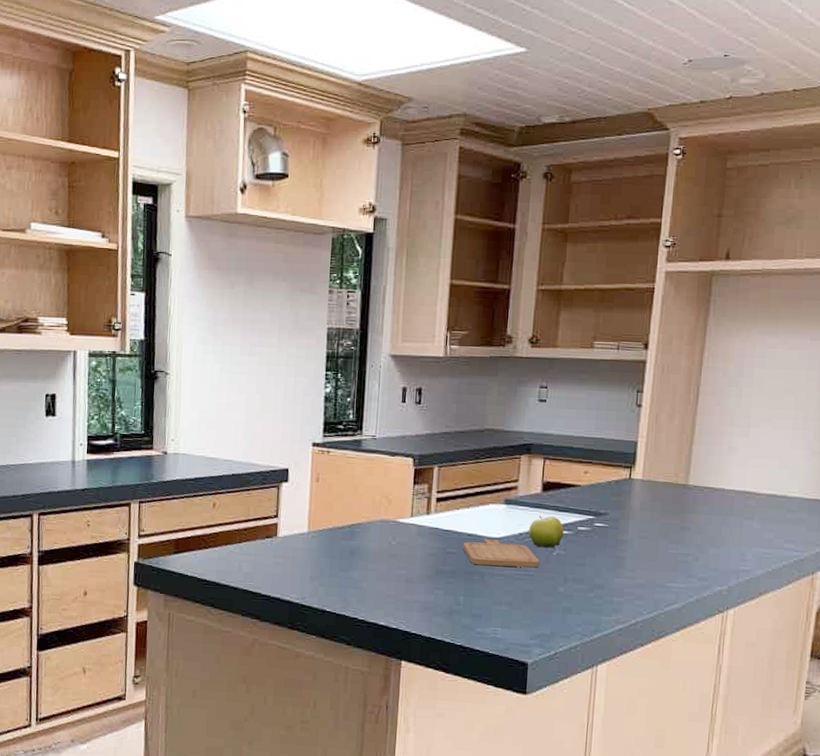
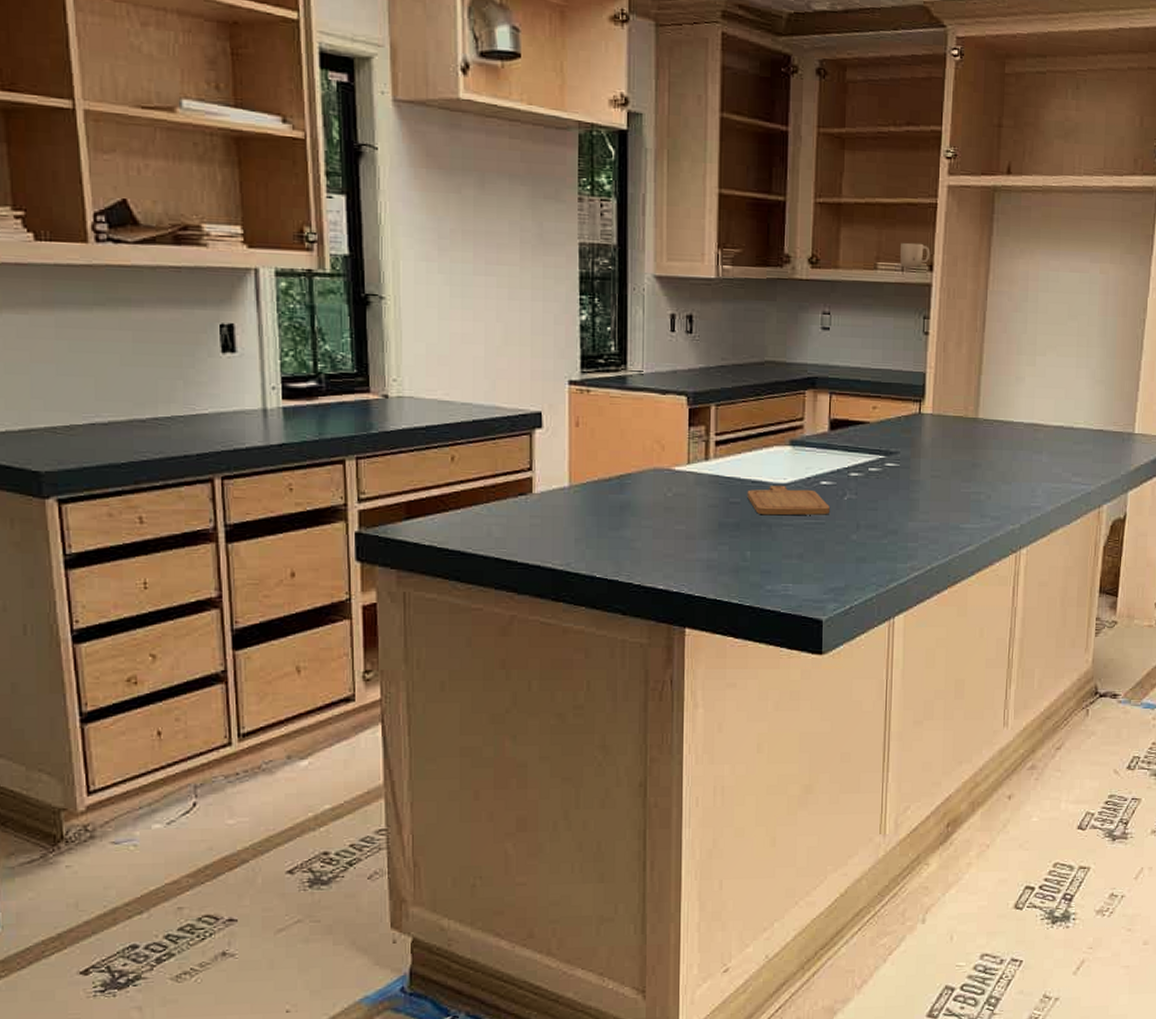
fruit: present [528,515,564,548] -> none [817,456,854,493]
mug: none [616,323,646,347] -> present [900,242,931,268]

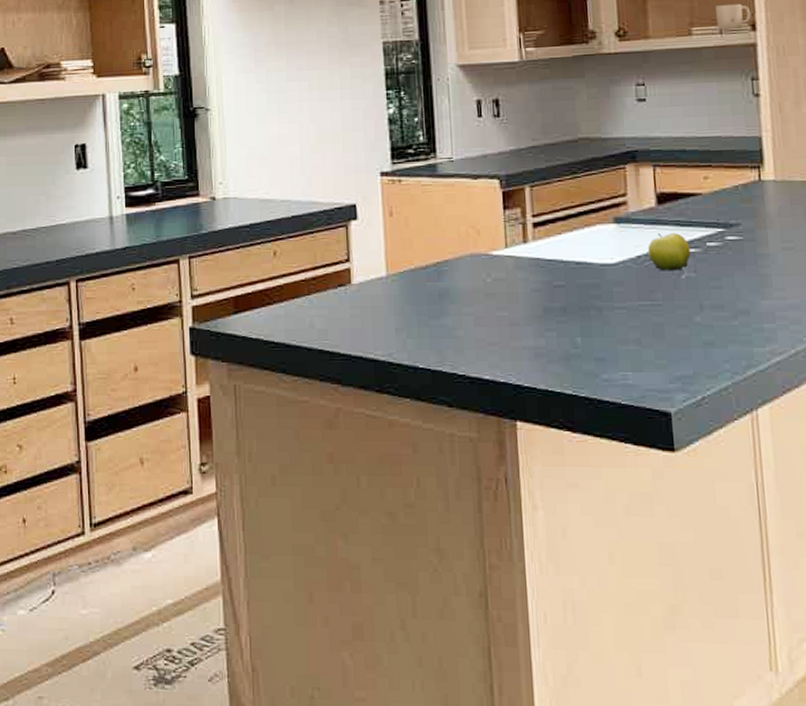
chopping board: present [747,485,829,516] -> none [572,265,666,298]
fruit: none [817,456,854,493] -> present [647,232,691,271]

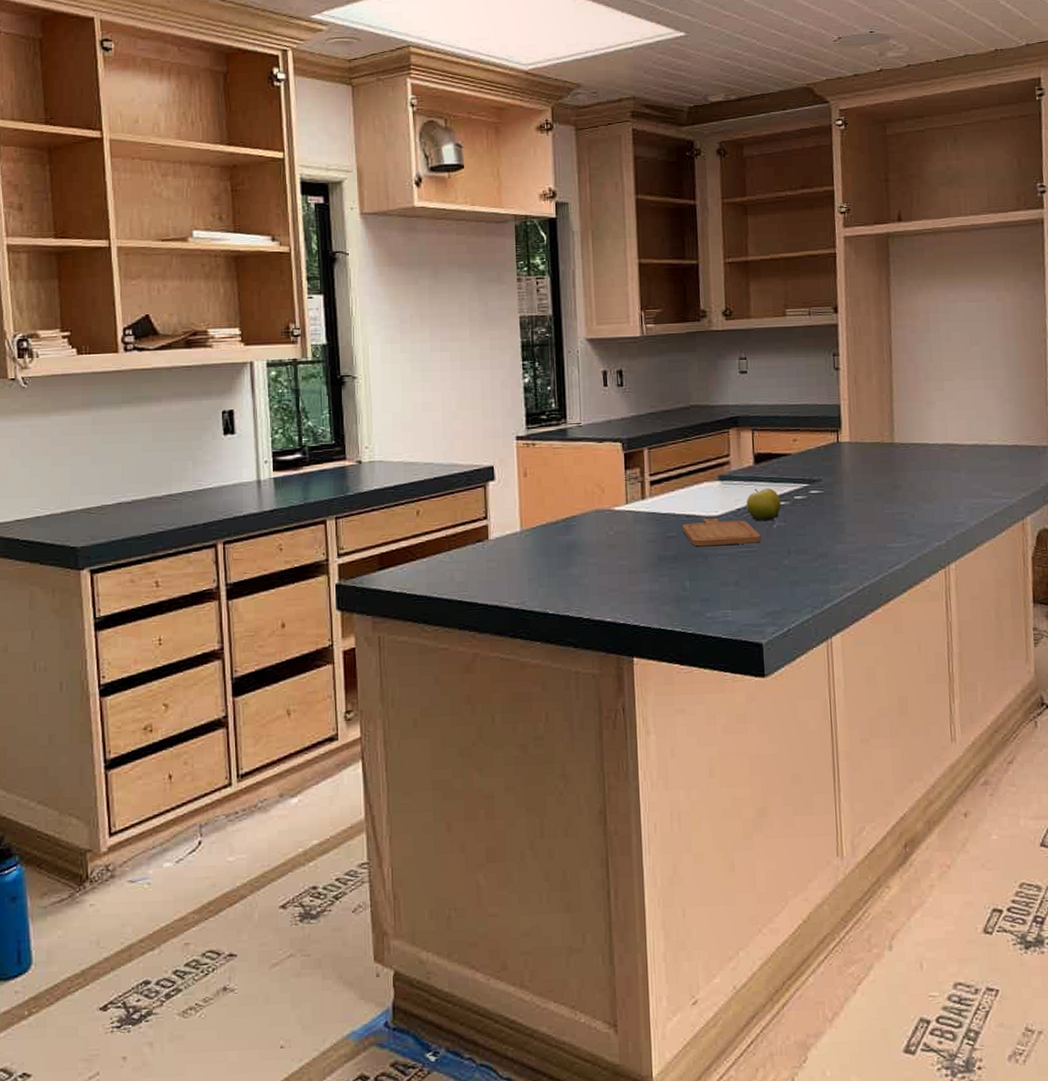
chopping board: none [572,265,666,298] -> present [682,517,761,547]
mug: present [716,3,752,31] -> none [806,289,834,312]

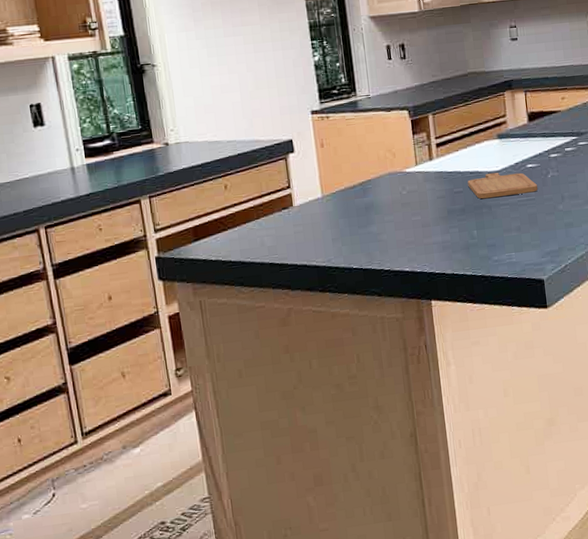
fruit: present [746,488,781,522] -> none [523,143,554,173]

